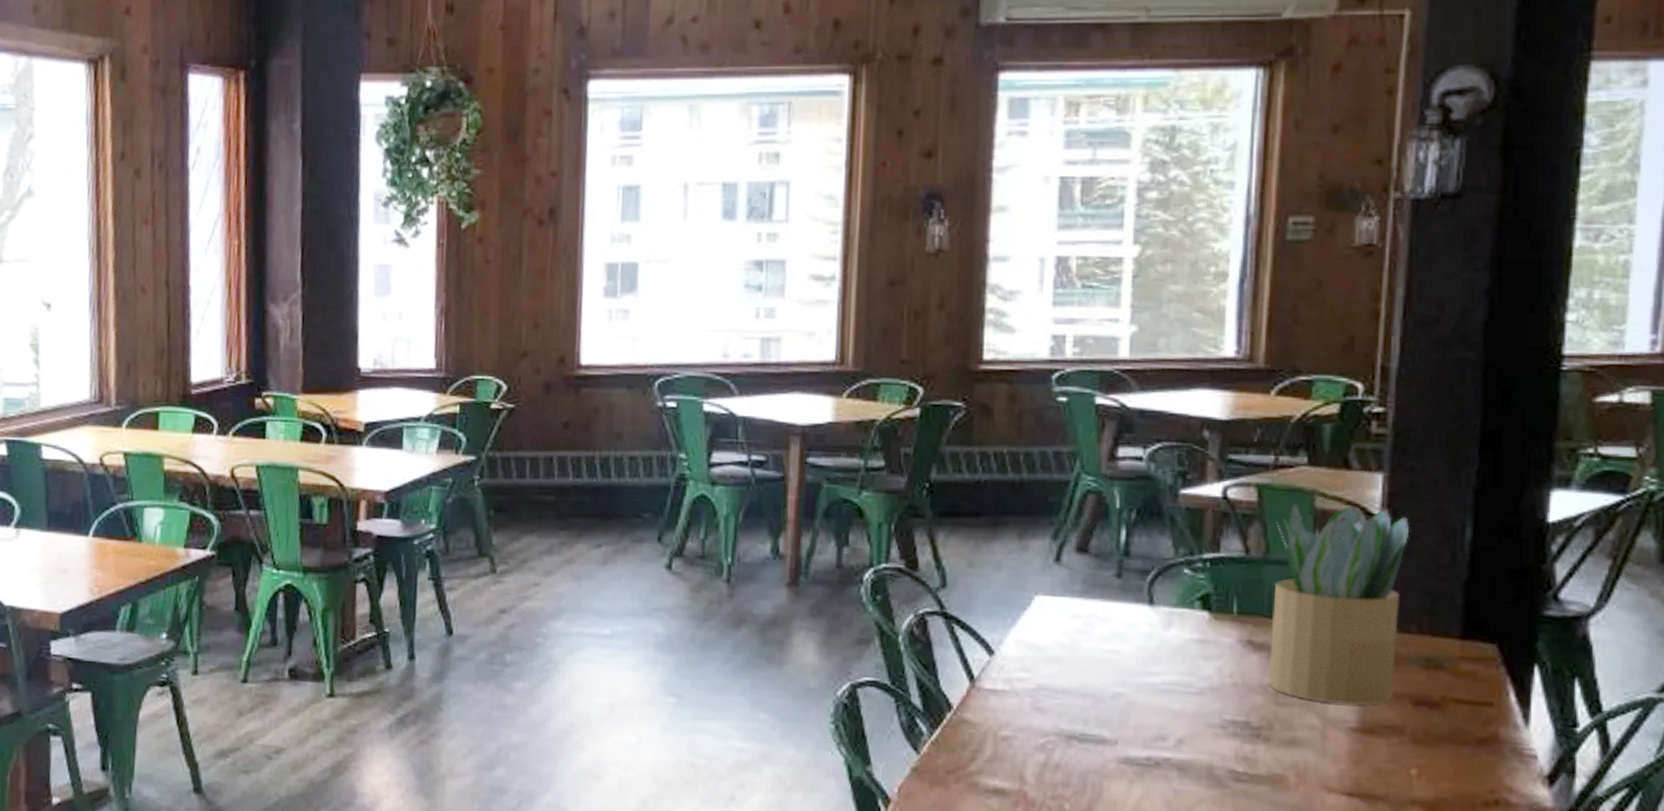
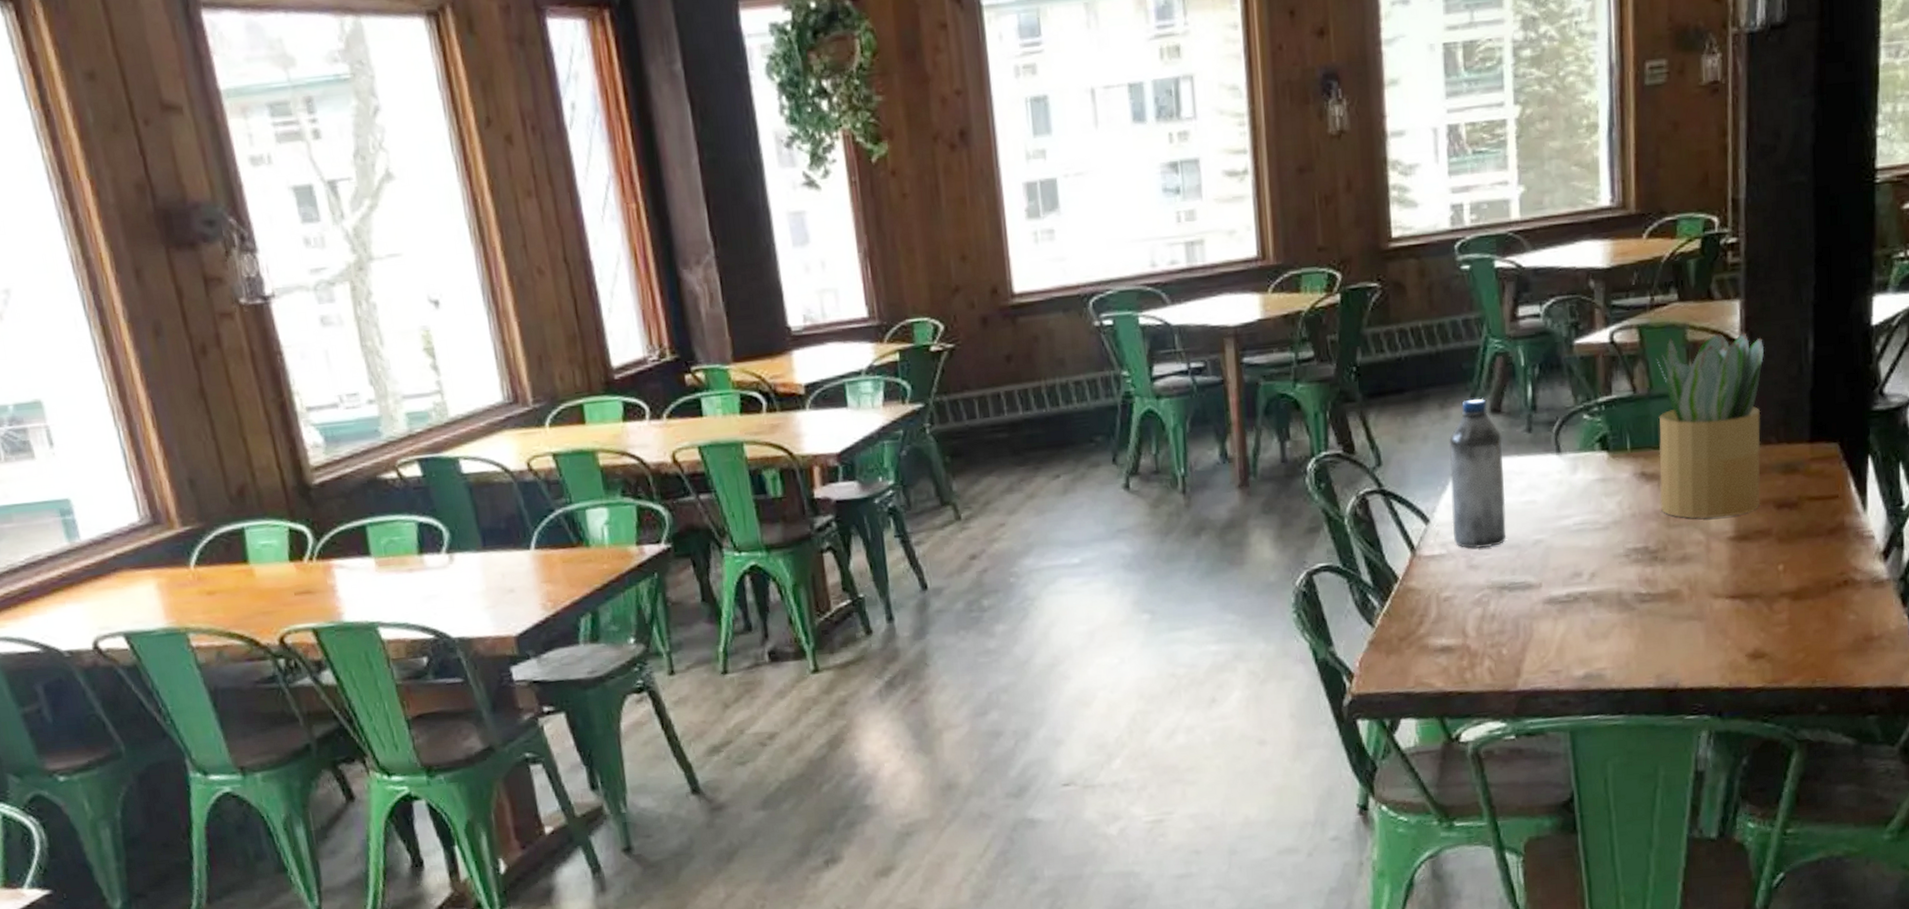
water bottle: none [1020,533,1087,692] -> present [1449,398,1506,549]

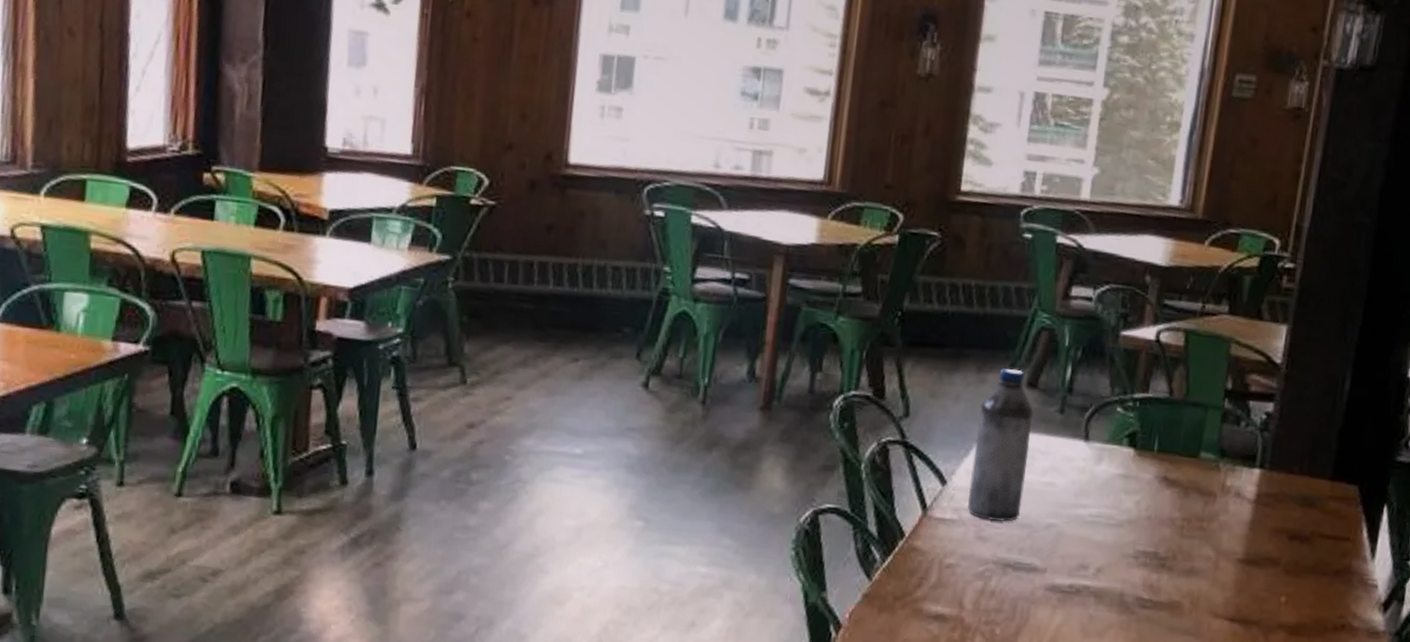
potted plant: present [1656,332,1765,519] -> none [1176,349,1303,538]

